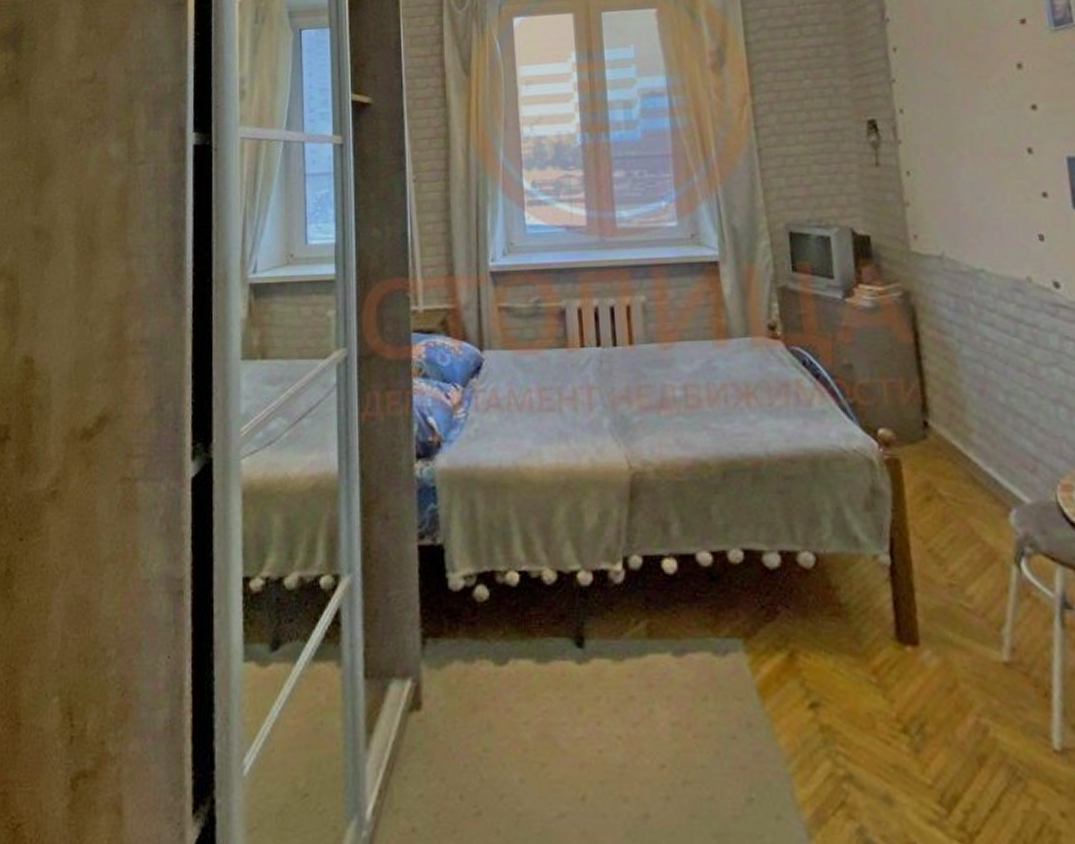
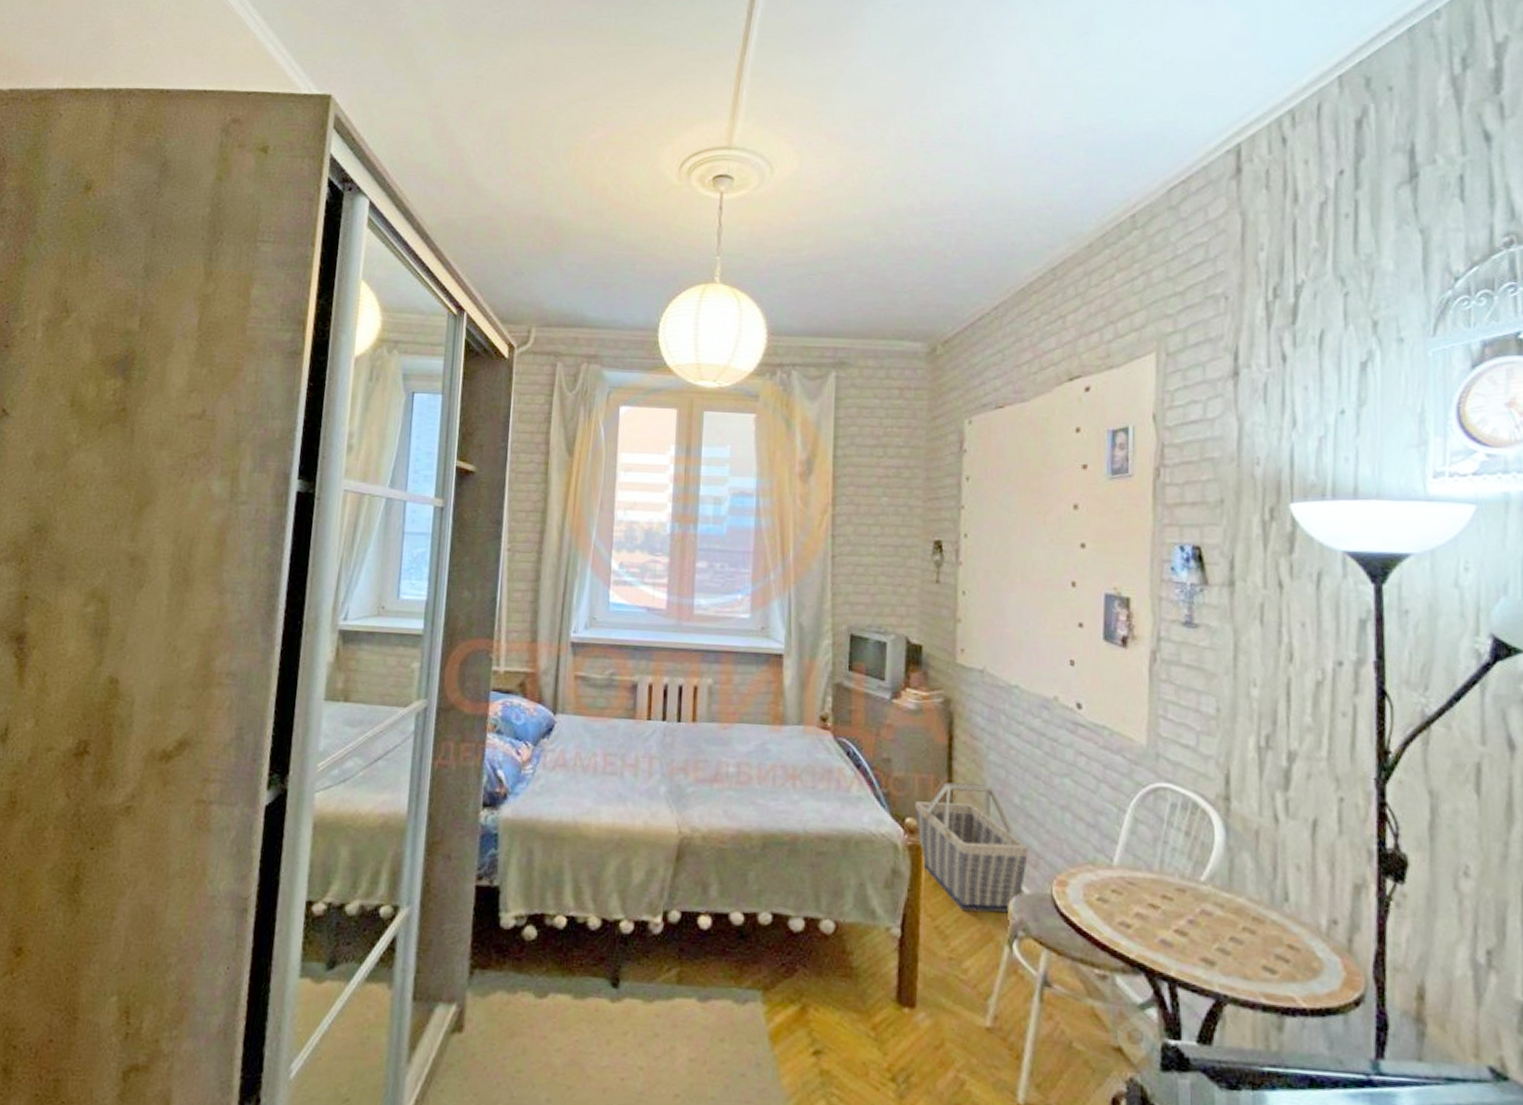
basket: none [886,383,1024,528] -> present [915,782,1029,912]

